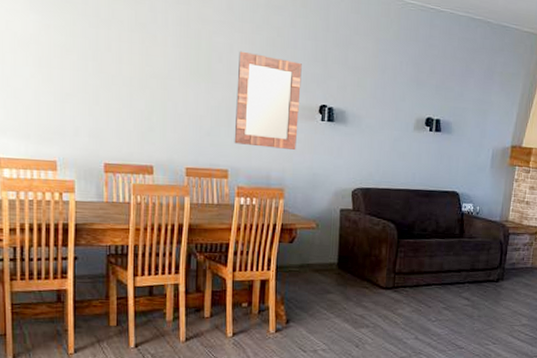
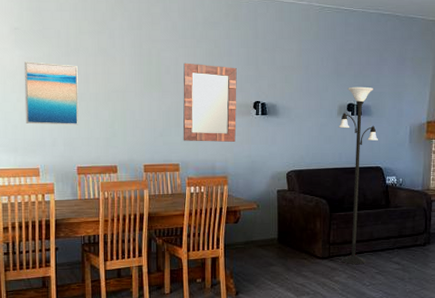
wall art: none [40,29,109,114] -> present [24,61,79,125]
floor lamp: none [406,98,457,297] -> present [338,86,378,264]

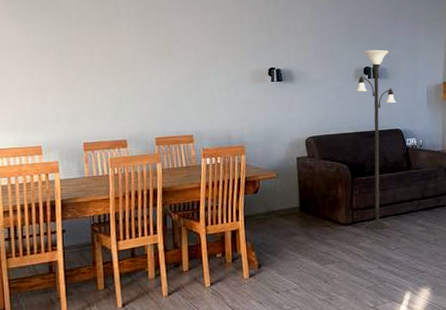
wall art: present [24,61,79,125] -> none [22,34,84,100]
home mirror: present [183,63,237,142] -> none [194,30,252,111]

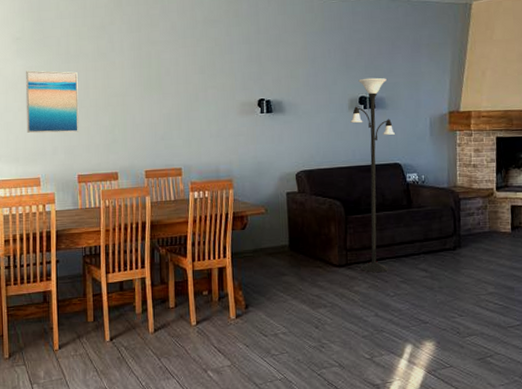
wall art: none [22,34,84,100] -> present [26,70,79,133]

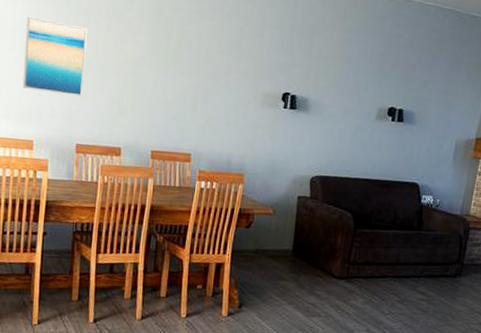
floor lamp: present [350,77,395,272] -> none [360,88,420,289]

